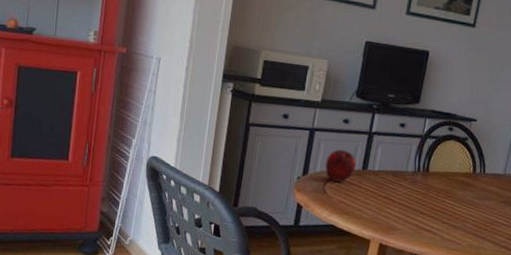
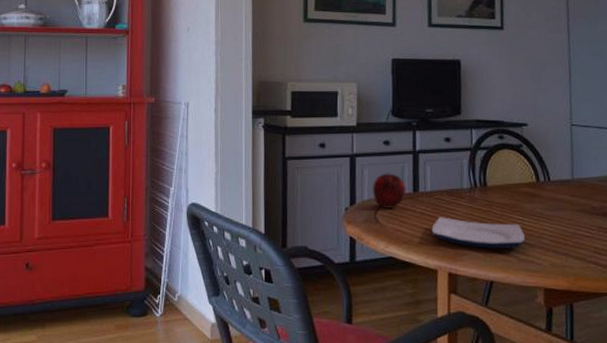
plate: none [372,194,453,228] -> present [431,217,525,249]

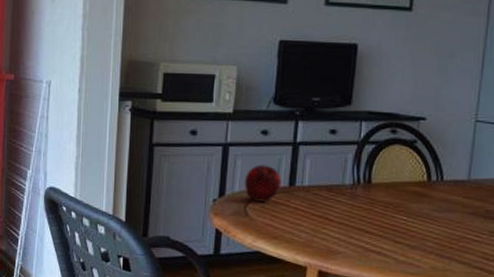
plate: present [431,217,525,249] -> none [305,213,407,249]

